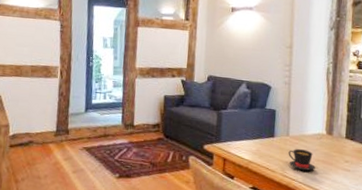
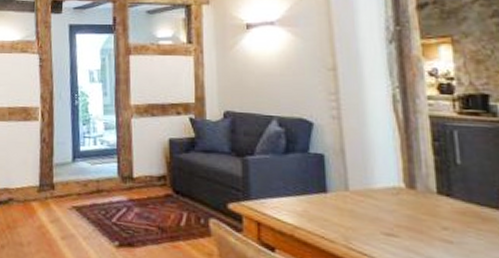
teacup: present [288,149,315,171] -> none [351,209,396,242]

